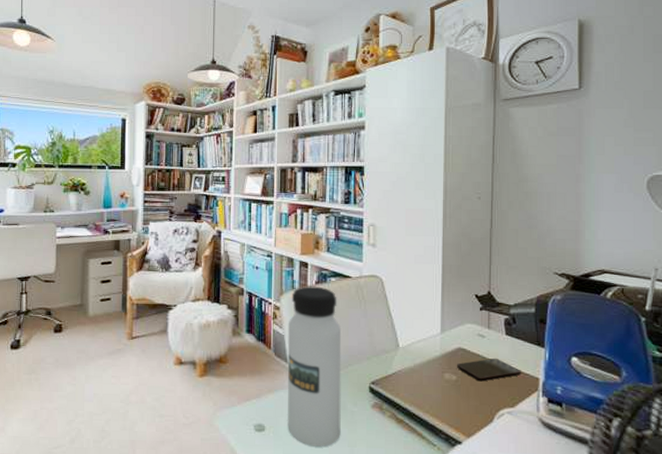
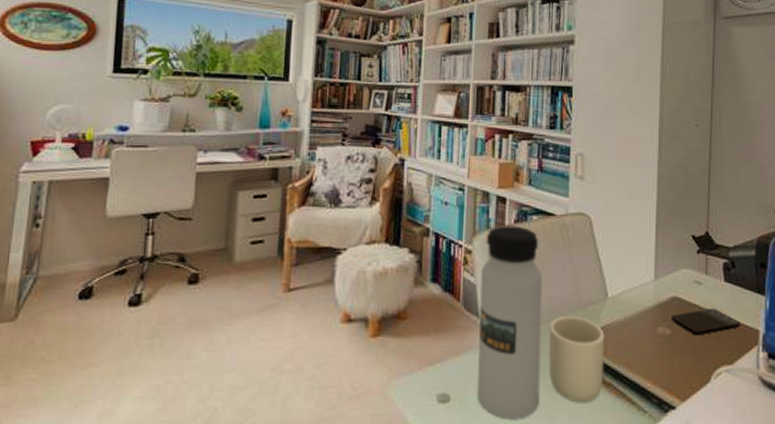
mug: none [347,362,397,436] -> present [548,315,605,403]

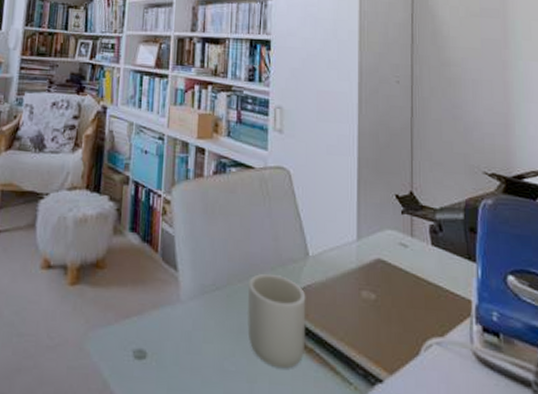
water bottle: present [476,225,543,418] -> none [173,176,242,382]
phone: present [672,308,740,336] -> none [376,273,451,303]

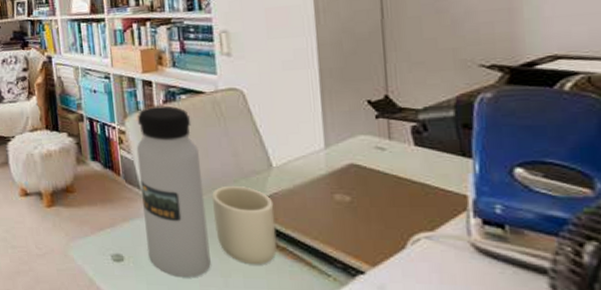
water bottle: none [173,176,242,382] -> present [136,105,211,277]

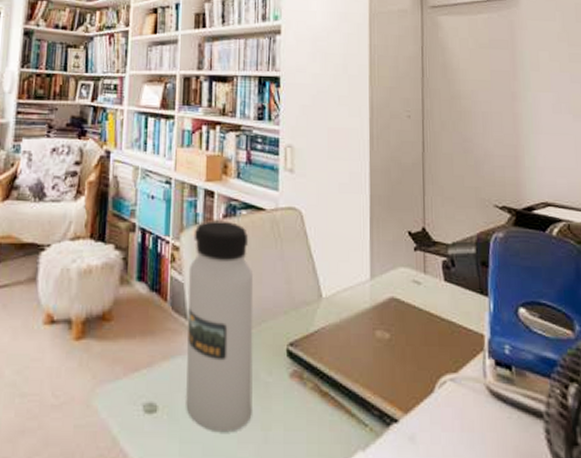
mug: present [212,185,278,265] -> none [260,317,320,414]

